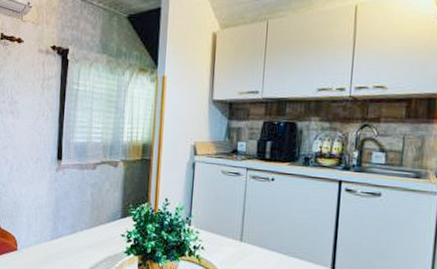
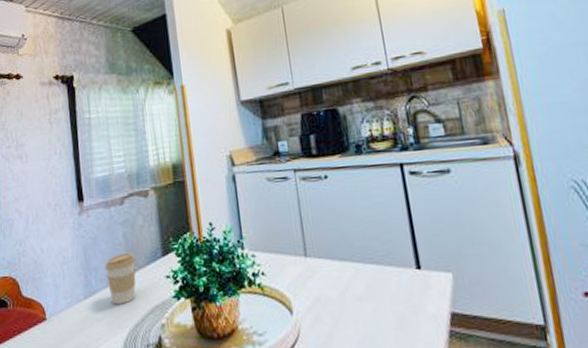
coffee cup: none [72,209,98,250] -> present [105,252,136,305]

